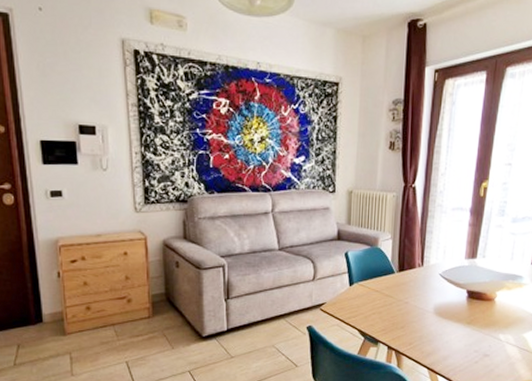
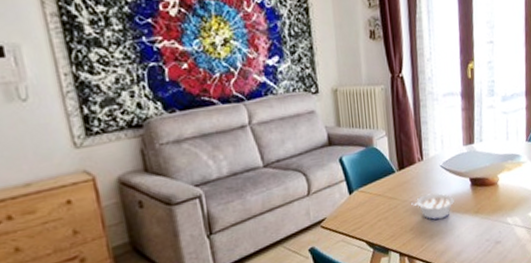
legume: none [406,298,448,323] -> present [411,193,454,220]

